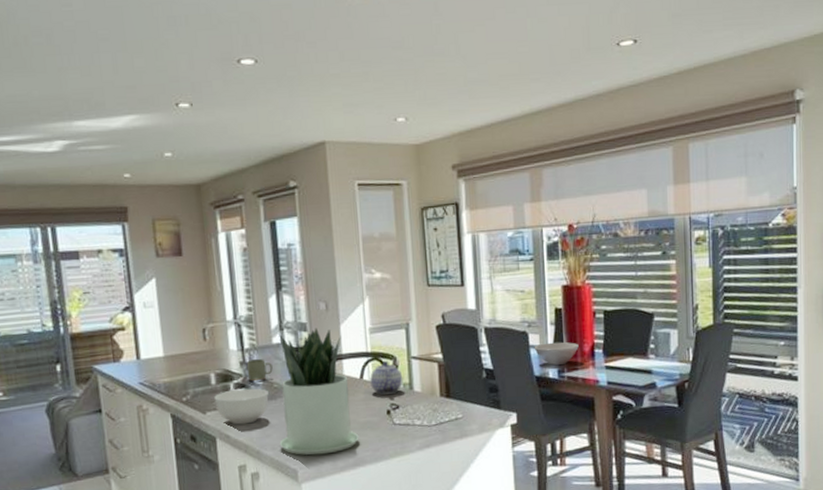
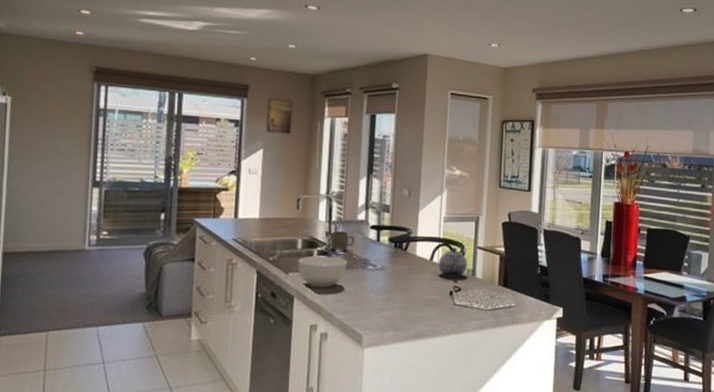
planter: present [277,328,359,455] -> none [350,211,422,324]
bowl: present [534,342,579,365] -> none [584,250,623,270]

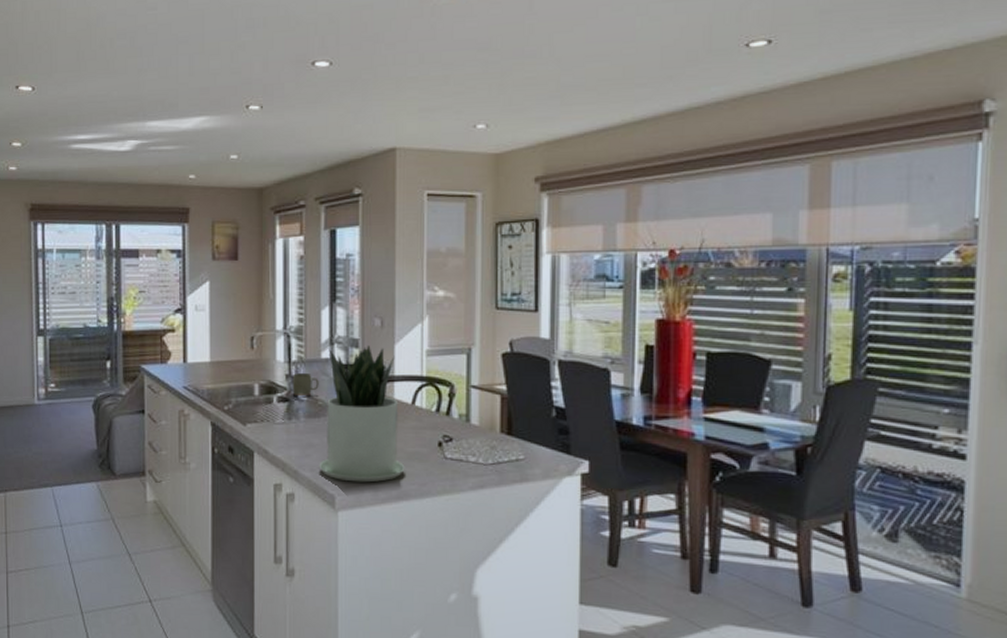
bowl: present [298,256,347,288] -> none [256,403,312,441]
planter: none [350,211,422,324] -> present [319,345,405,483]
teapot: present [438,247,468,277] -> none [422,386,460,424]

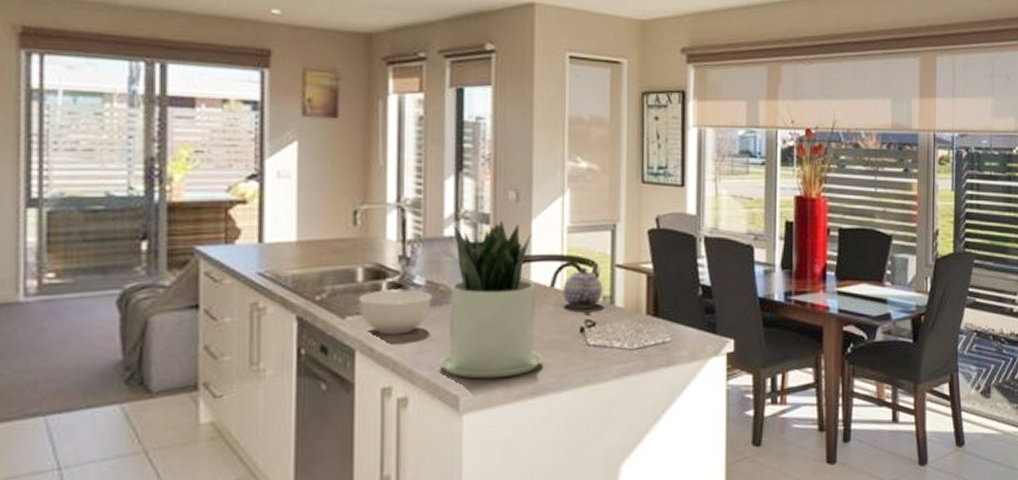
bowl: none [256,403,312,441] -> present [359,290,432,335]
mug: present [292,373,319,397] -> none [406,254,441,281]
teapot: none [422,386,460,424] -> present [563,266,604,308]

